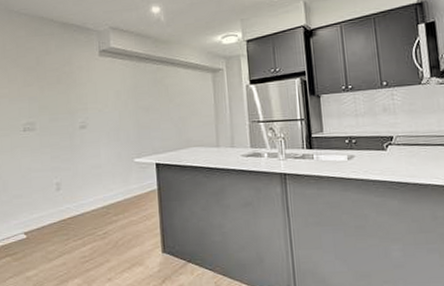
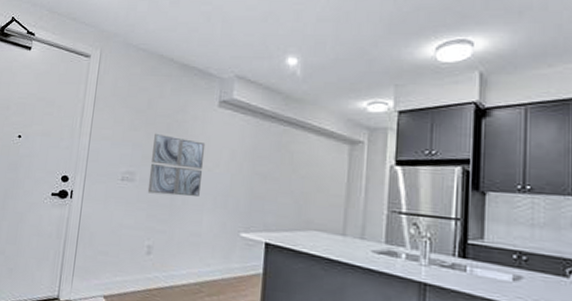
wall art: none [47,85,94,138] -> present [147,133,206,198]

